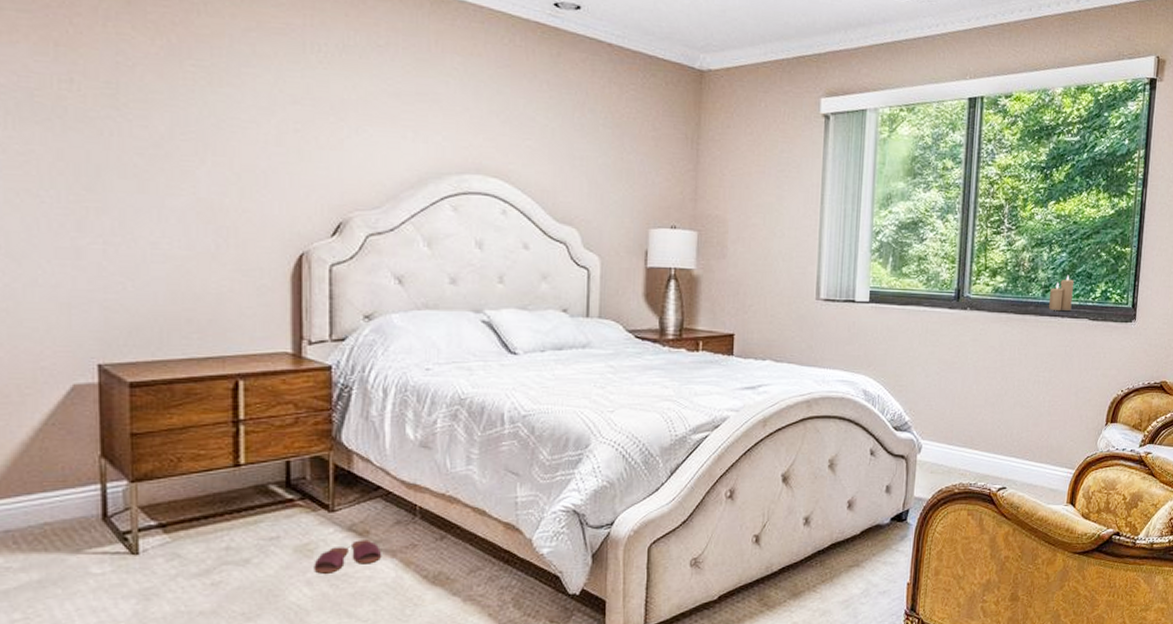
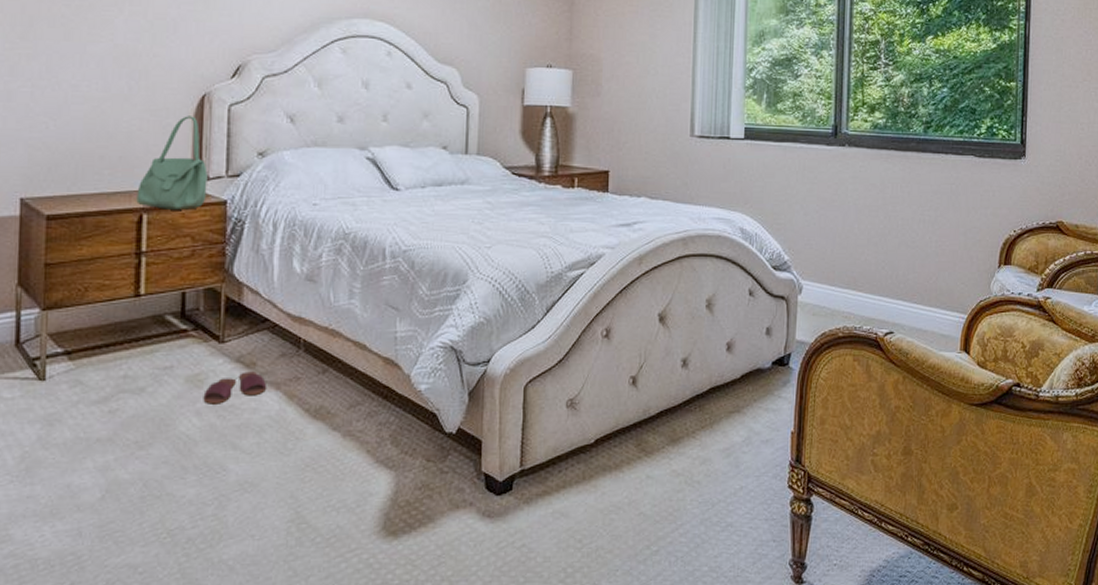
handbag: none [231,276,309,376] -> present [136,116,208,210]
candle: present [1048,275,1074,312] -> none [931,110,957,148]

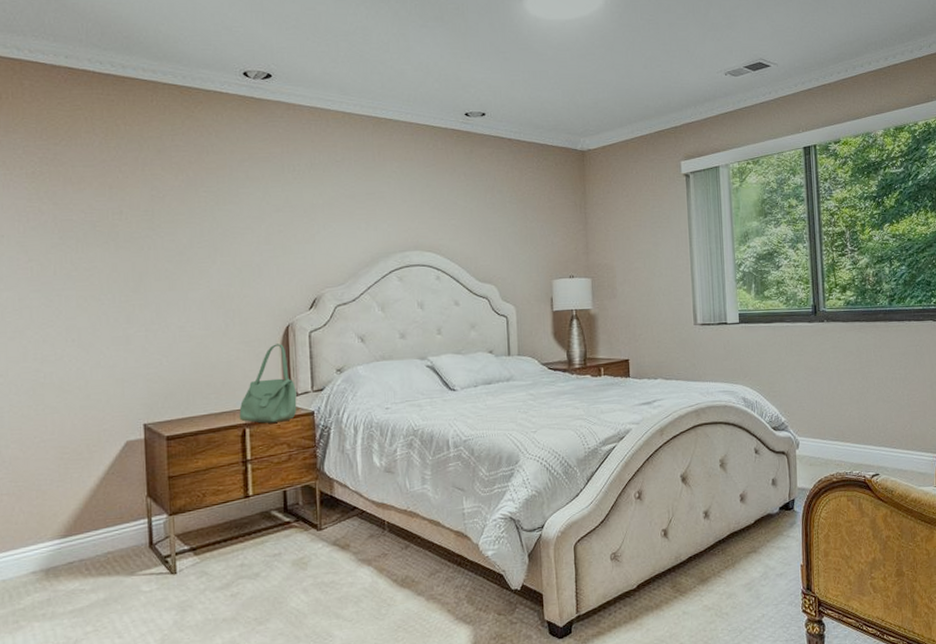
slippers: present [203,371,266,404] -> none [308,552,359,583]

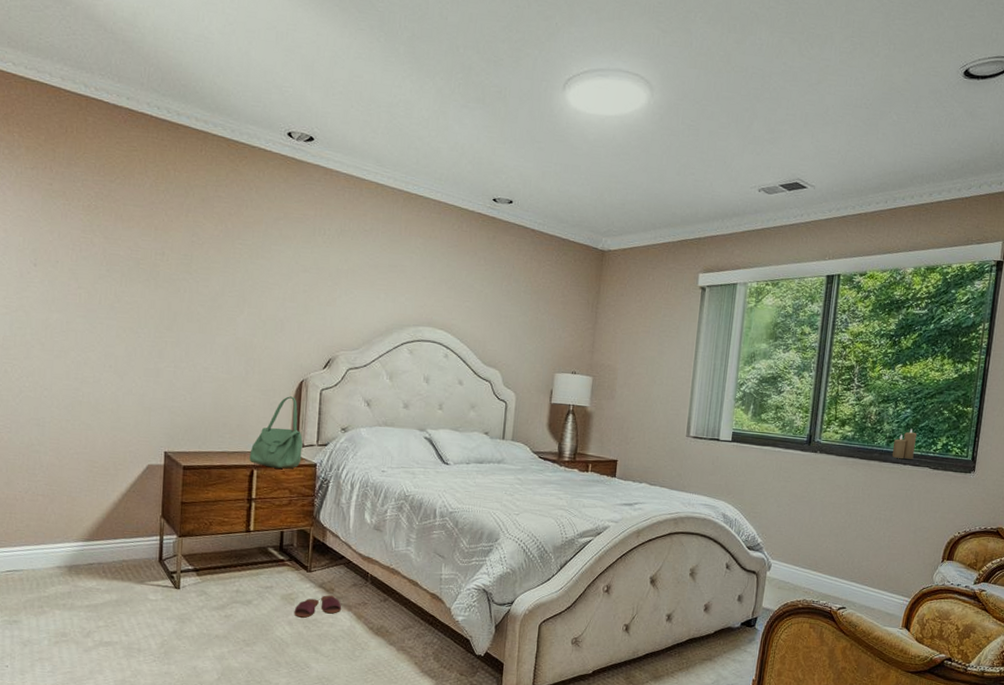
slippers: none [308,552,359,583] -> present [294,595,341,618]
candle: none [895,284,917,317] -> present [892,428,917,460]

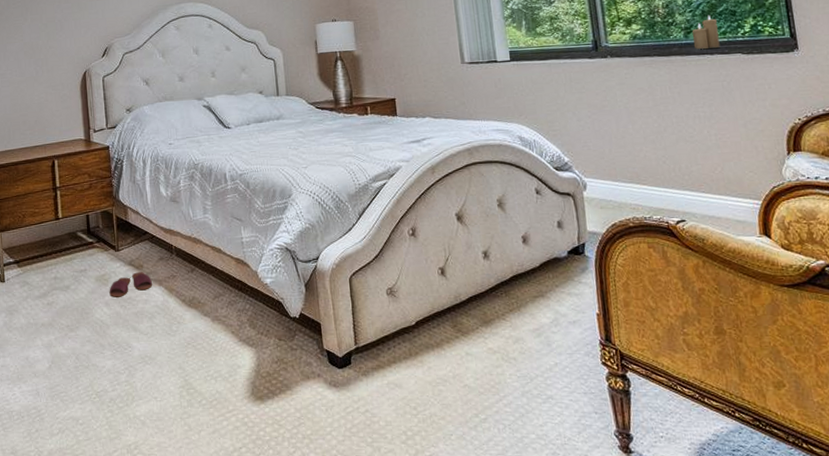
handbag: present [249,396,303,469] -> none [49,87,95,156]

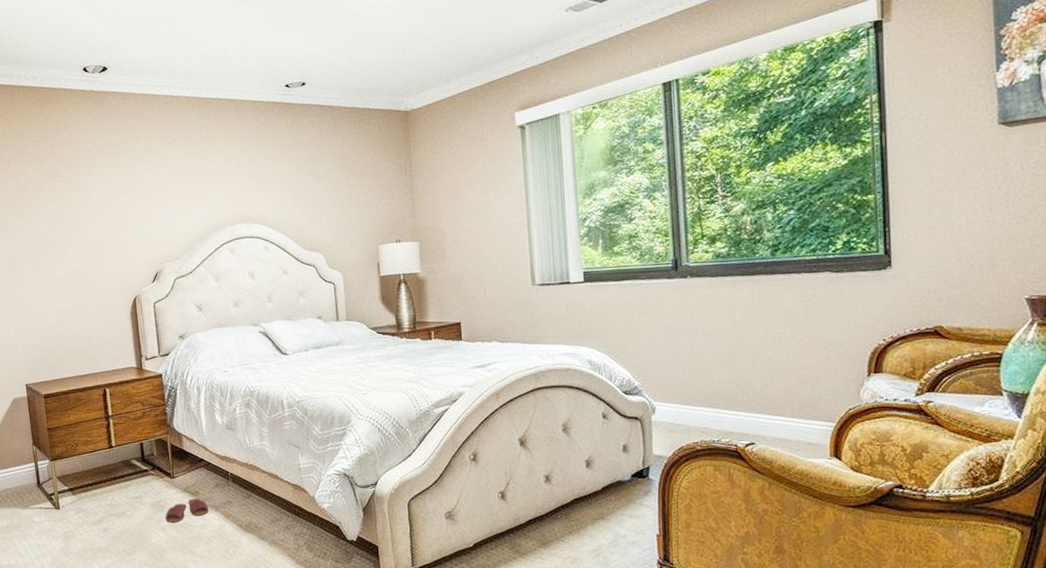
candle: present [692,15,720,50] -> none [779,231,808,268]

